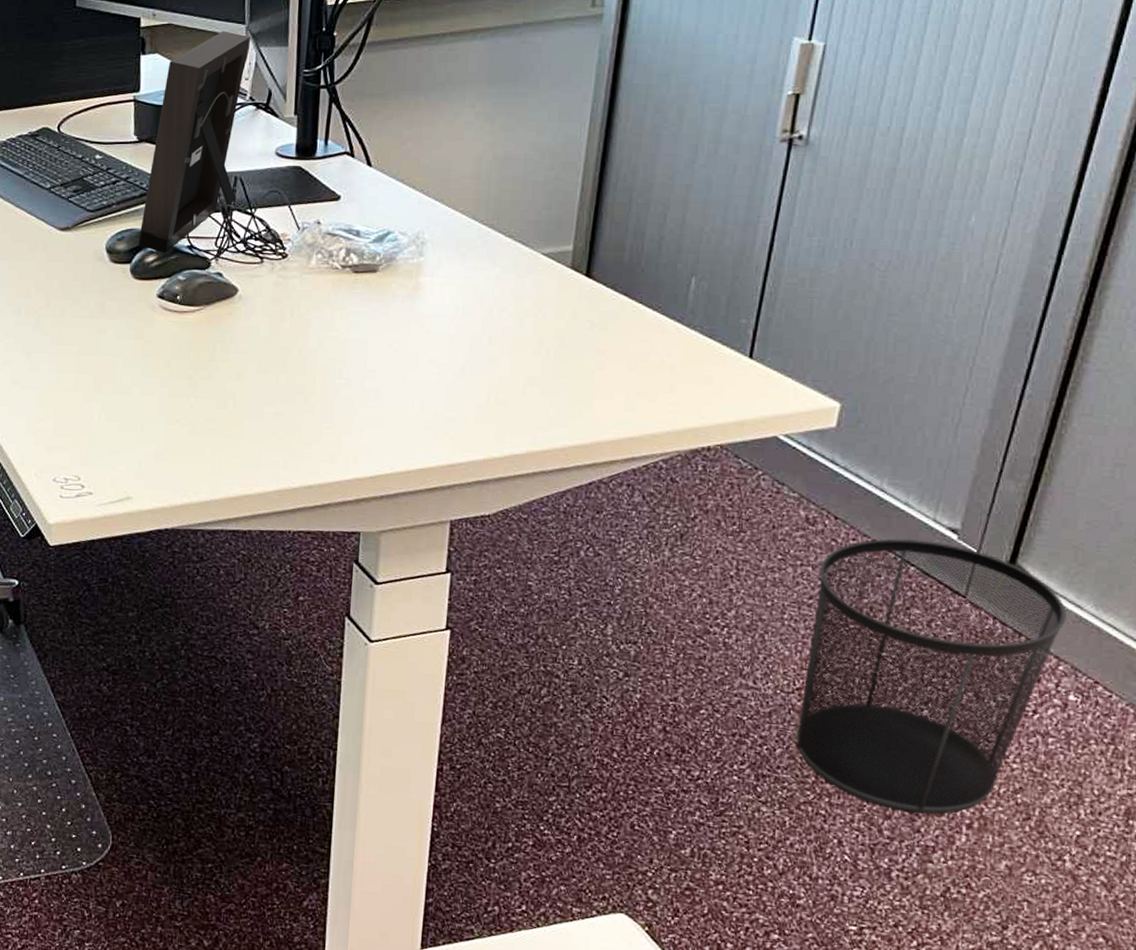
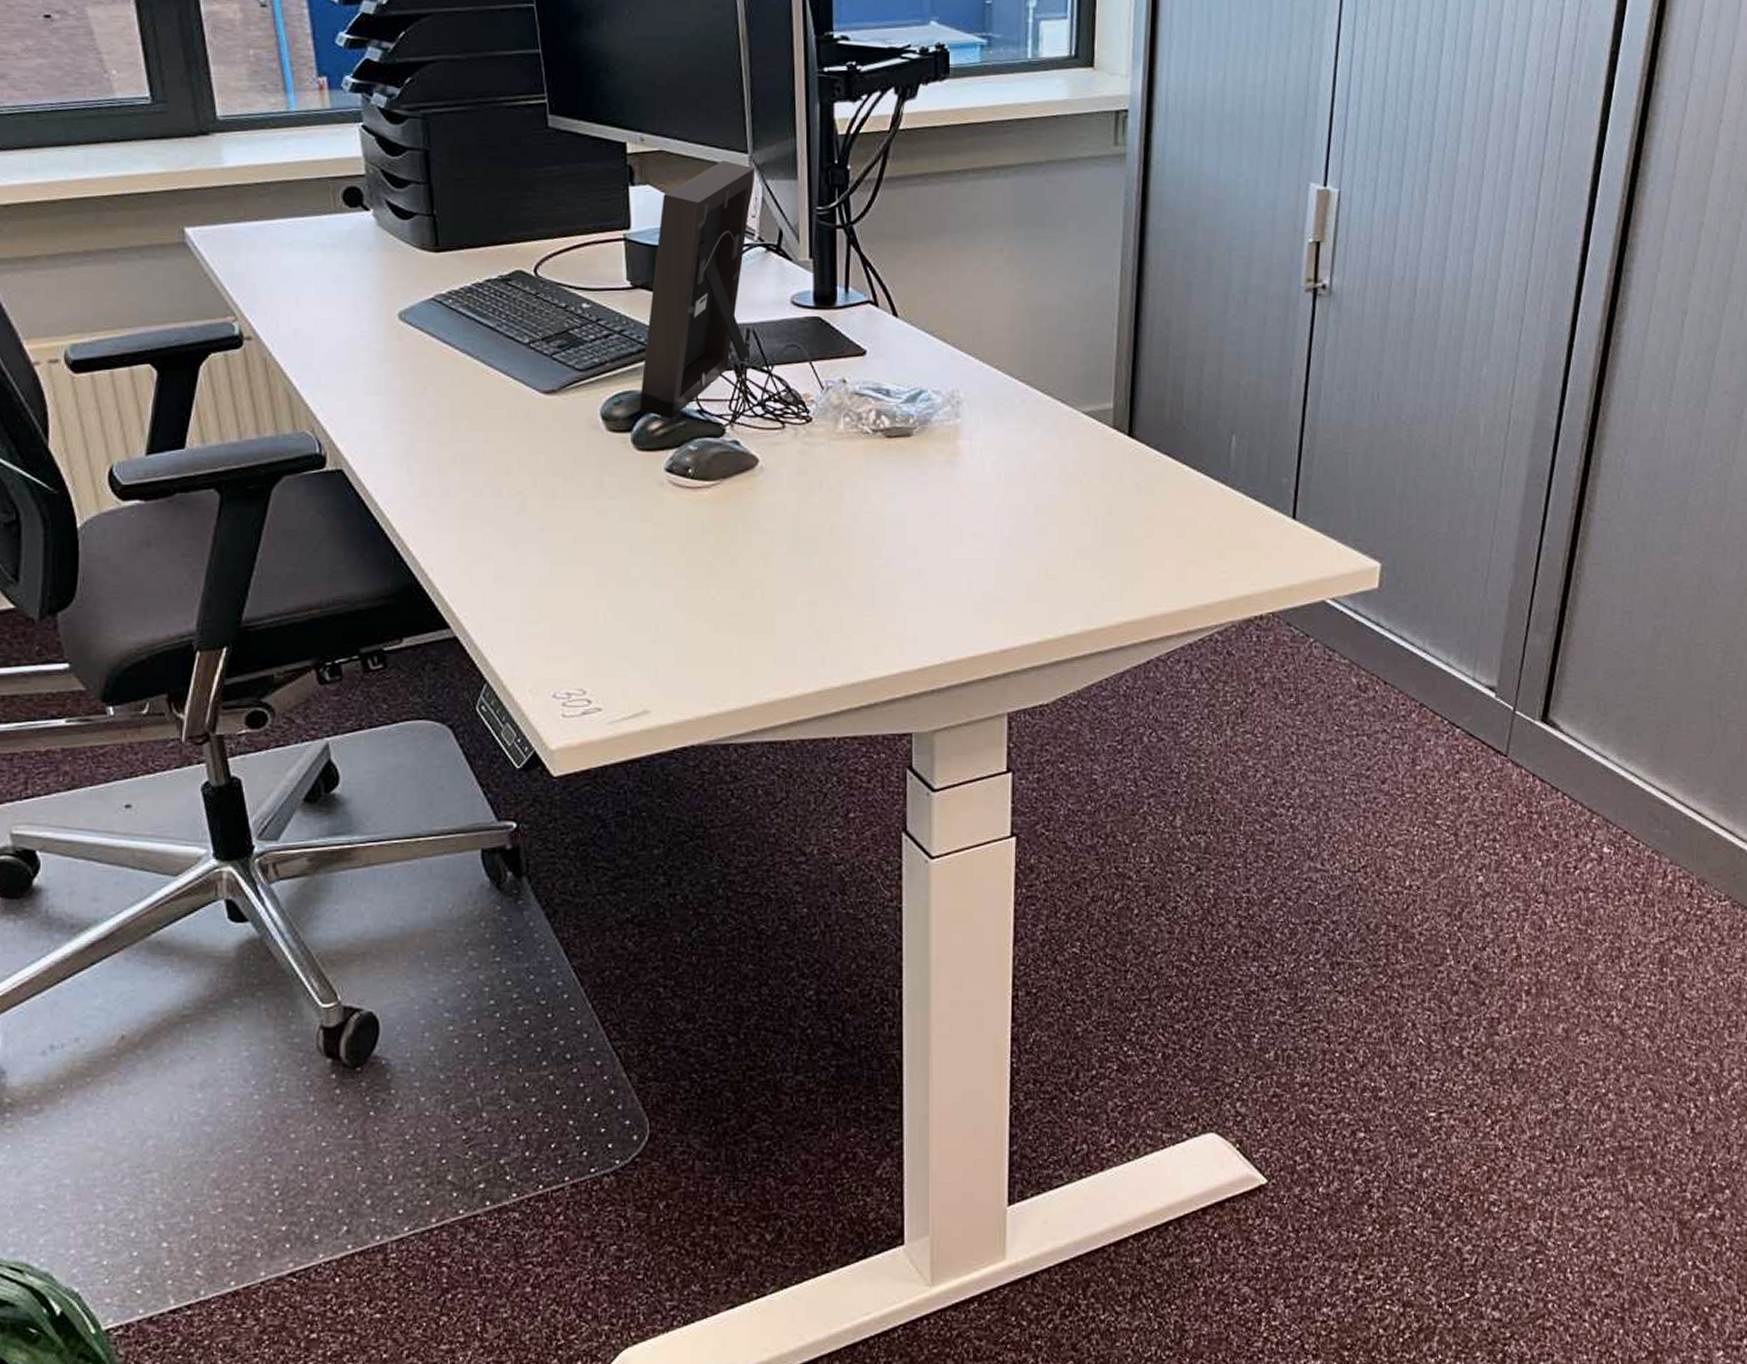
waste bin: present [796,538,1067,815] -> none [1365,701,1595,985]

